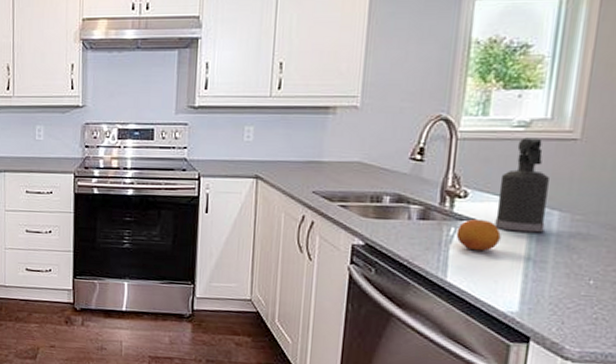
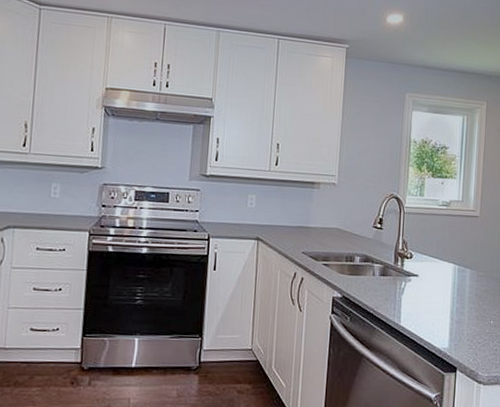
fruit: present [456,218,501,251] -> none [406,275,435,301]
spray bottle: present [494,137,549,233] -> none [431,214,463,286]

